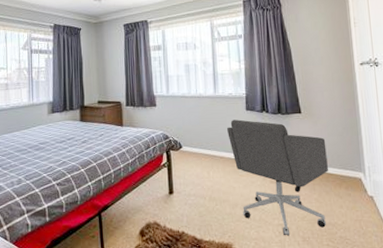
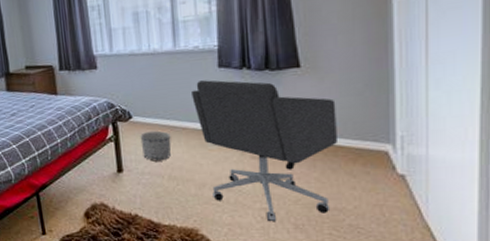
planter: none [188,158,212,185] -> present [140,130,172,162]

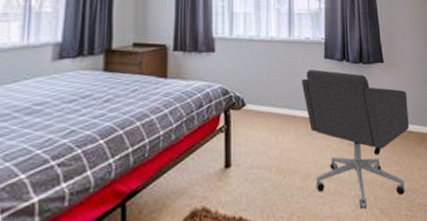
planter: present [140,130,172,162] -> none [252,119,281,153]

